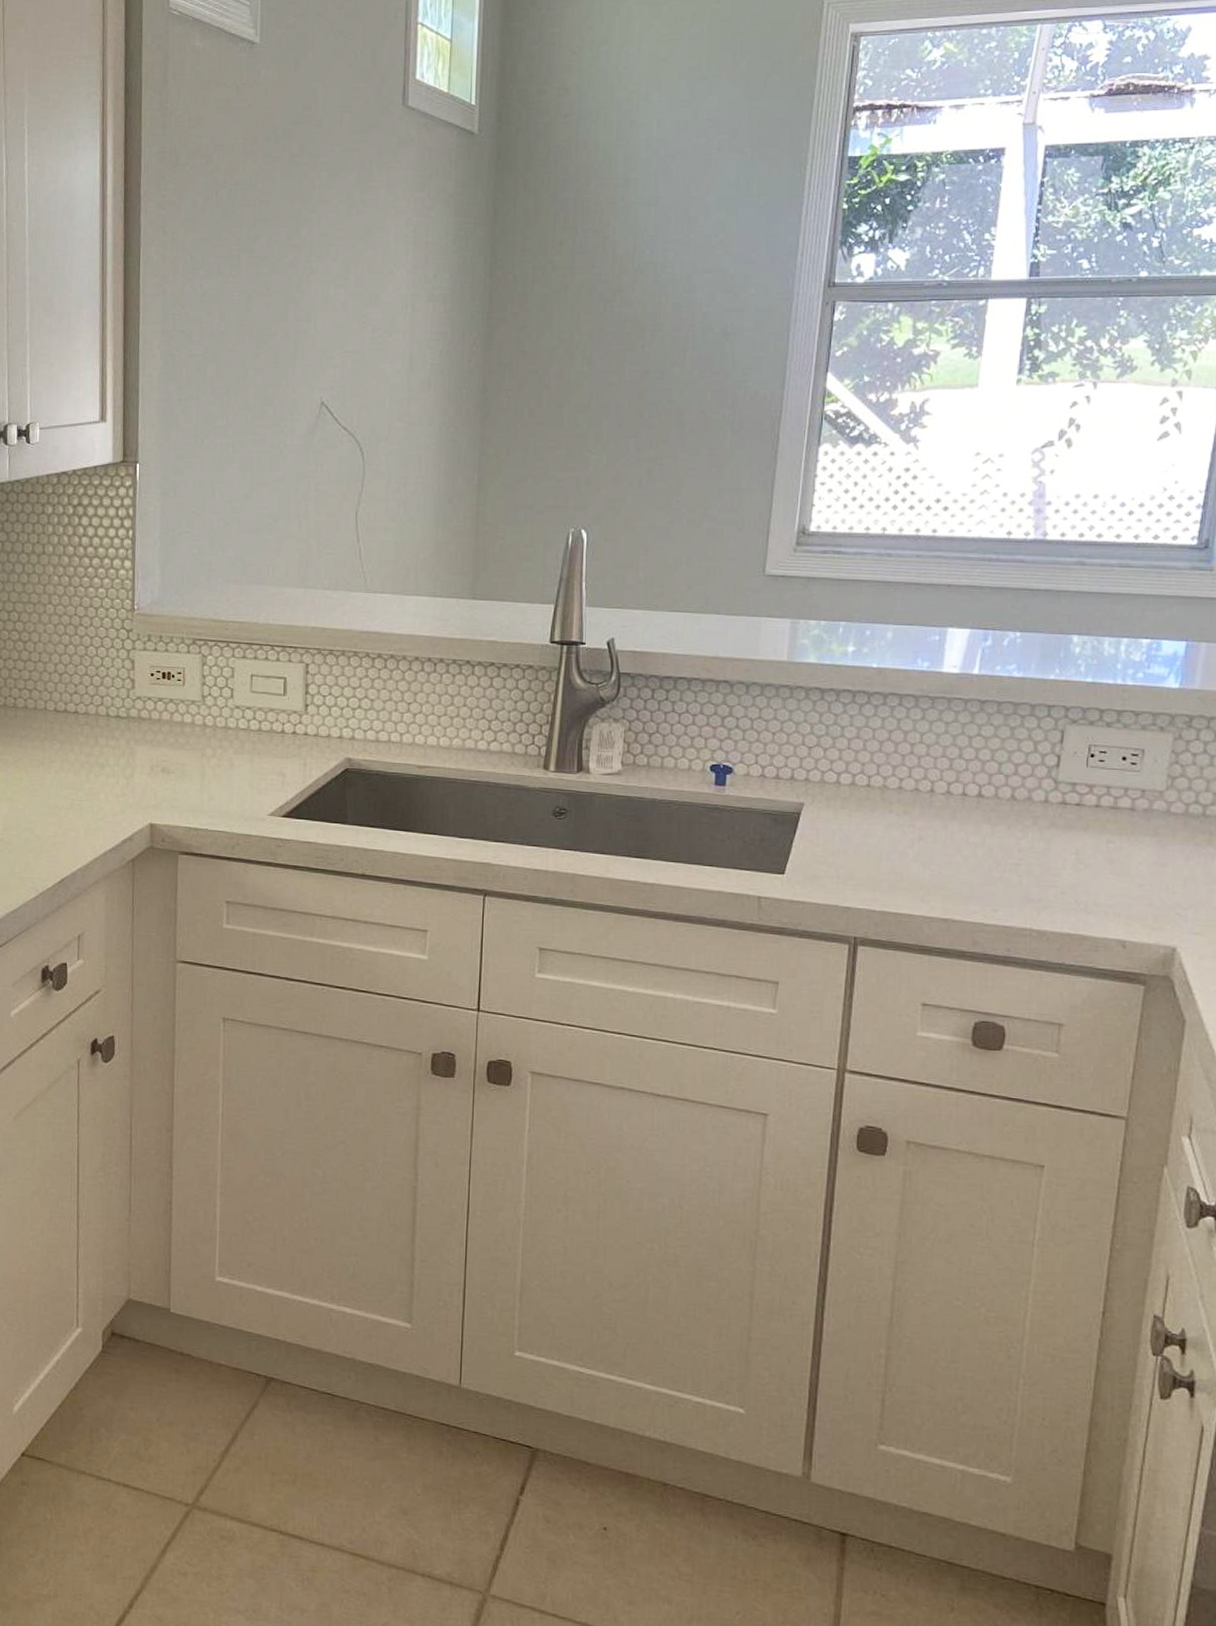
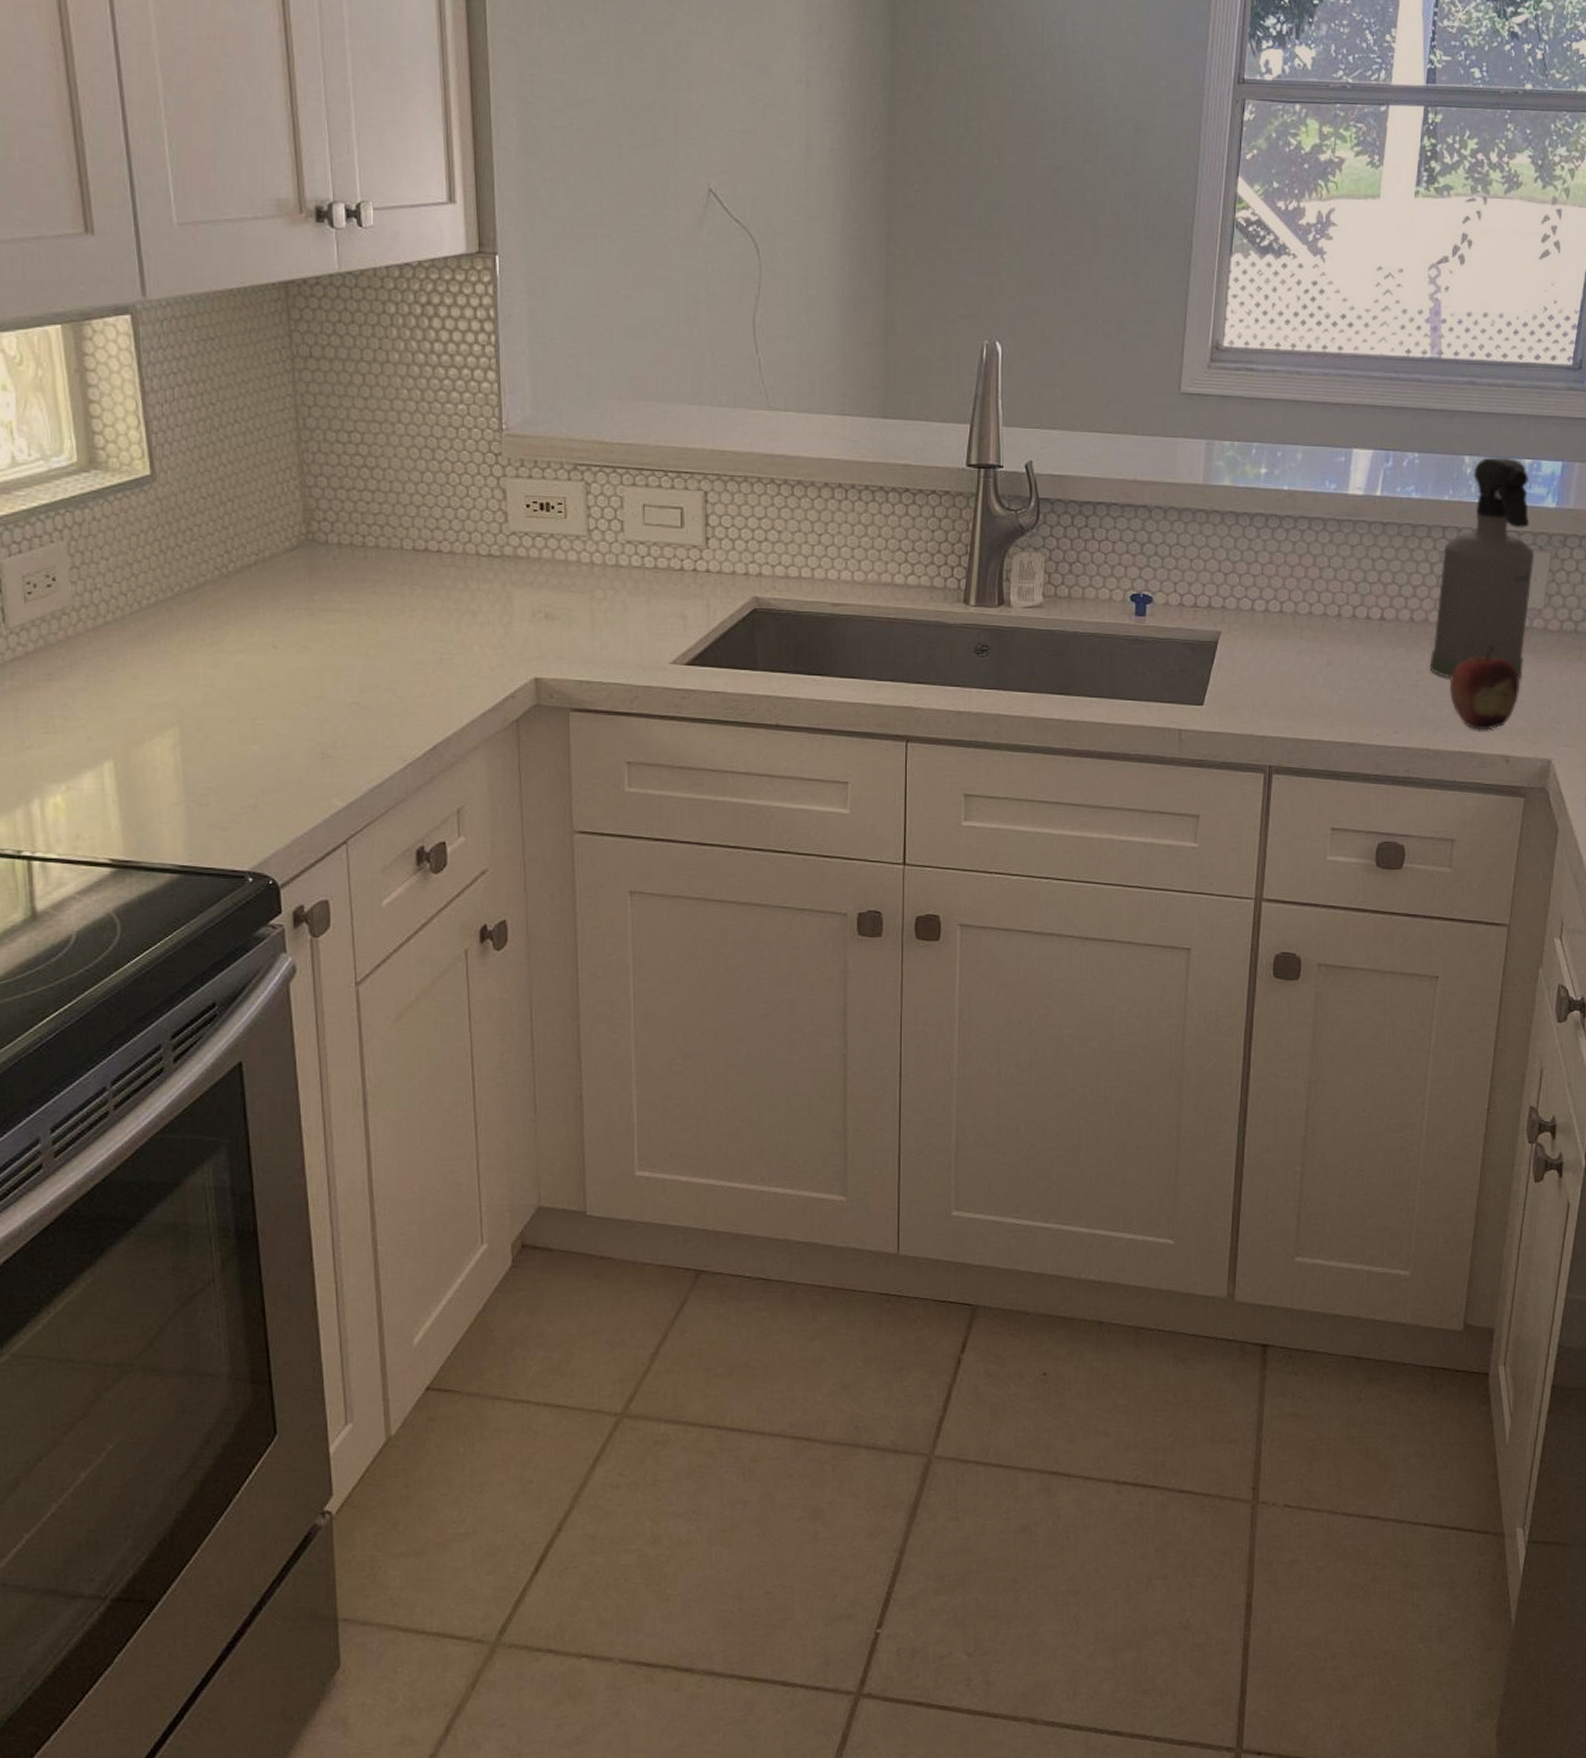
spray bottle: none [1033,636,1155,862] -> present [1429,456,1535,679]
fruit: none [1056,827,1139,913] -> present [1449,646,1520,730]

